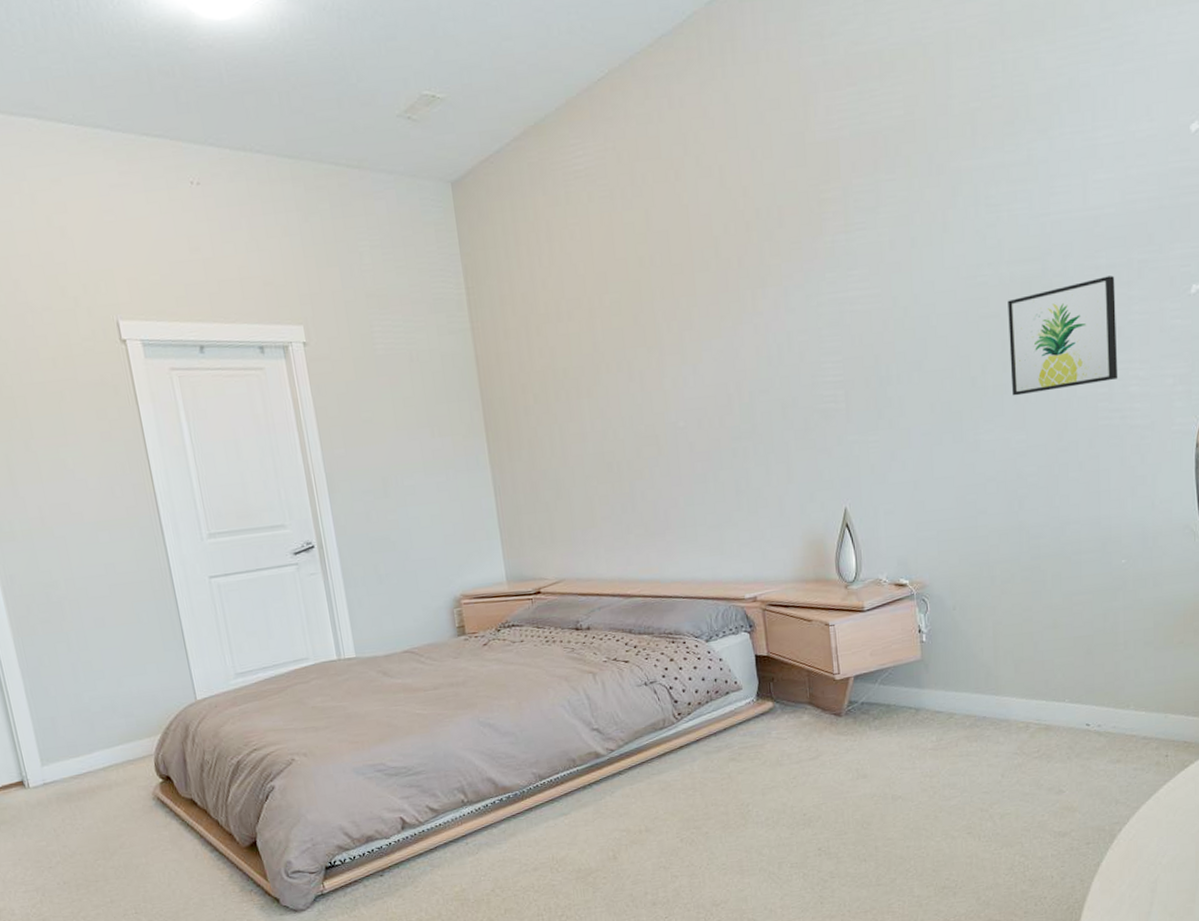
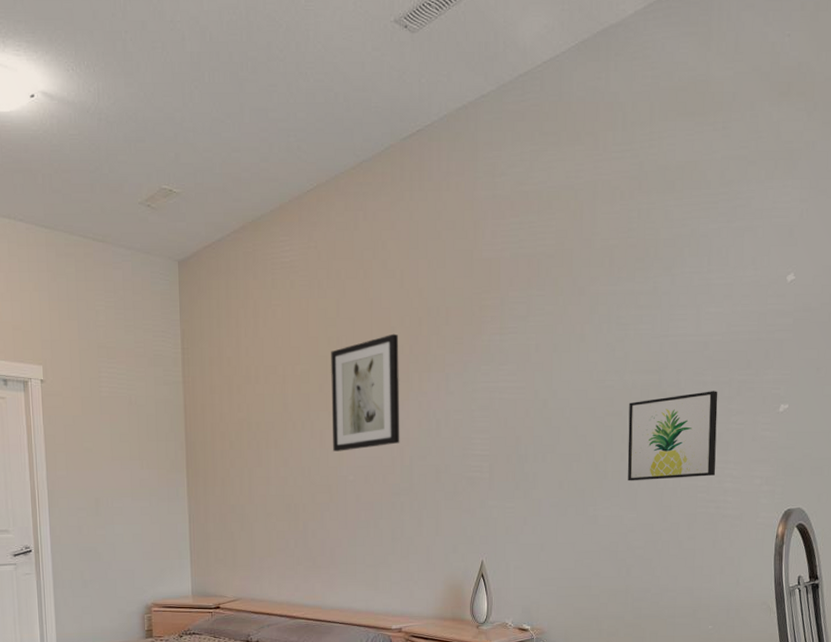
wall art: none [644,244,736,395] -> present [331,333,400,452]

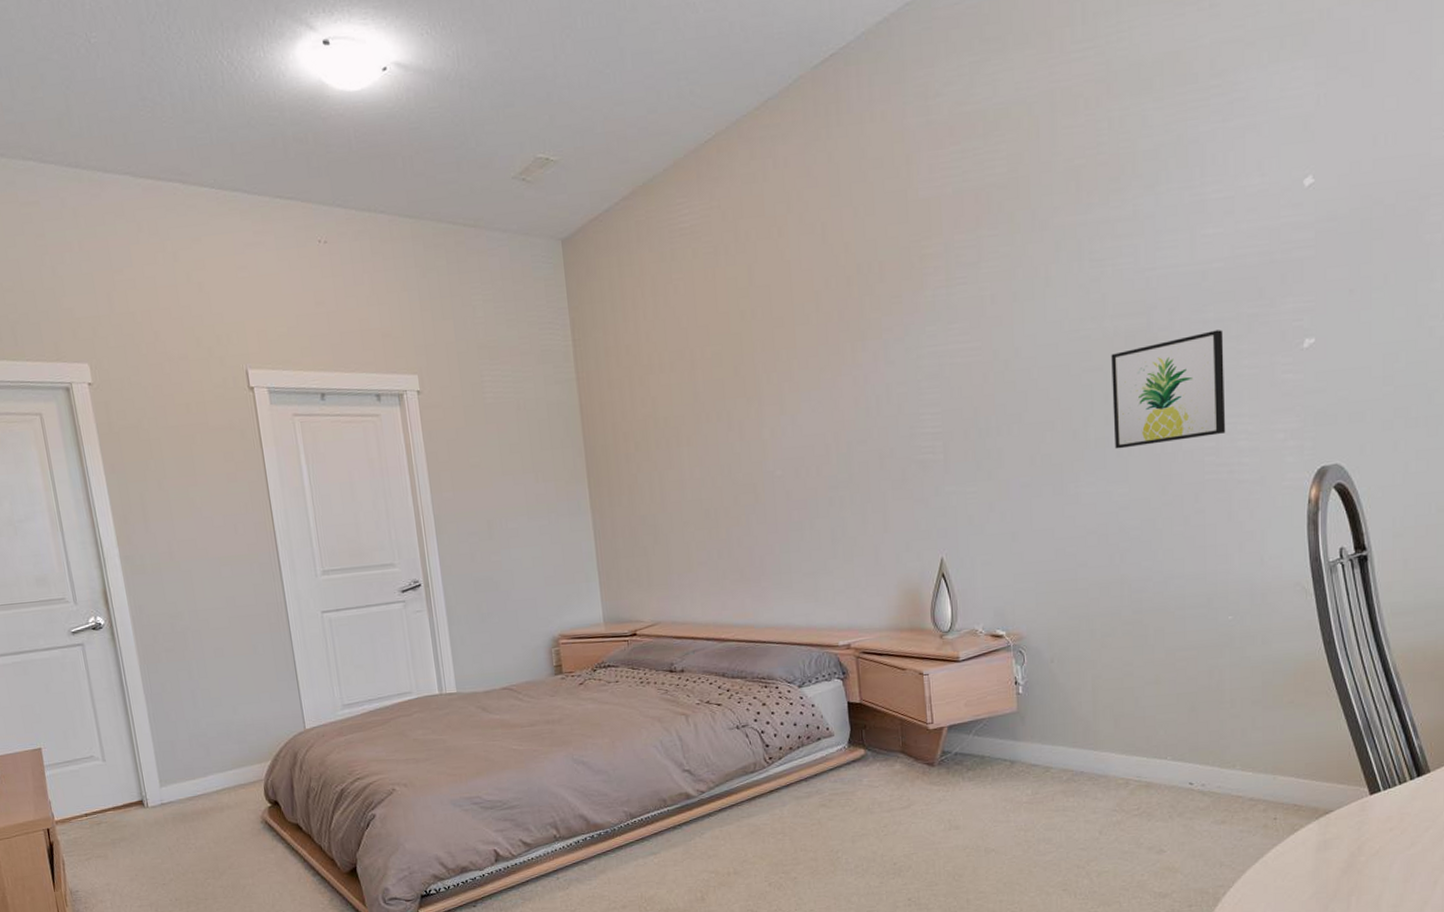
wall art: present [331,333,400,452] -> none [745,298,834,444]

